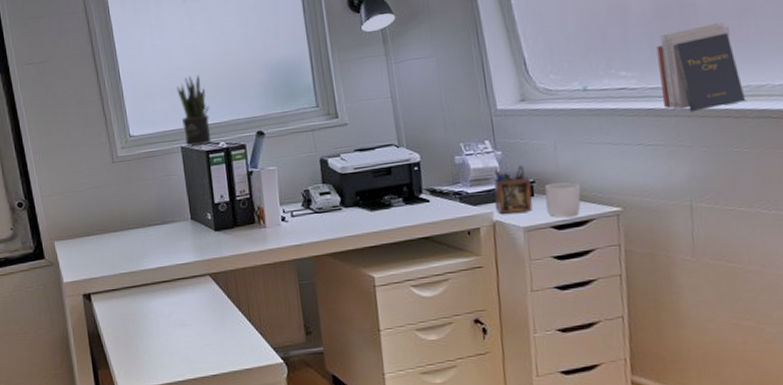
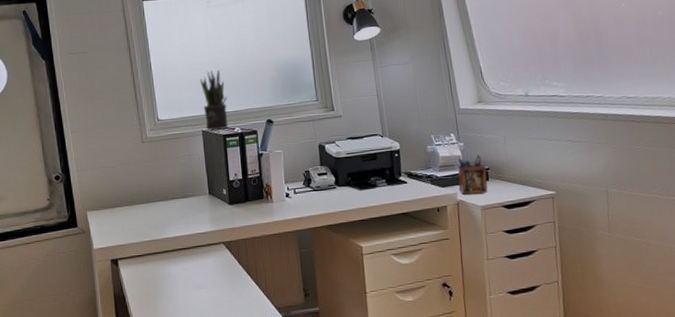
mug: present [544,182,581,219] -> none [496,169,525,200]
books: present [656,22,747,113] -> none [579,47,645,117]

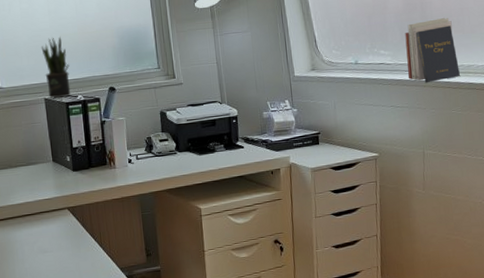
desk organizer: present [457,155,488,195] -> none [290,120,318,158]
books: none [579,47,645,117] -> present [405,17,461,84]

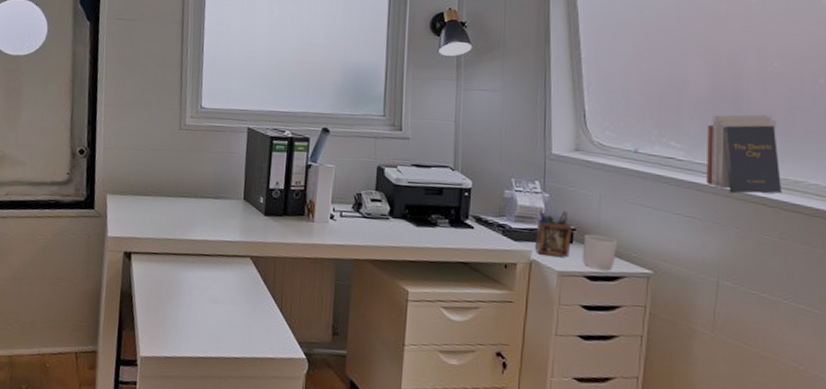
potted plant: present [41,36,71,99] -> none [252,62,282,131]
desk organizer: none [290,120,318,158] -> present [535,210,572,259]
mug: none [326,133,352,162] -> present [583,234,618,272]

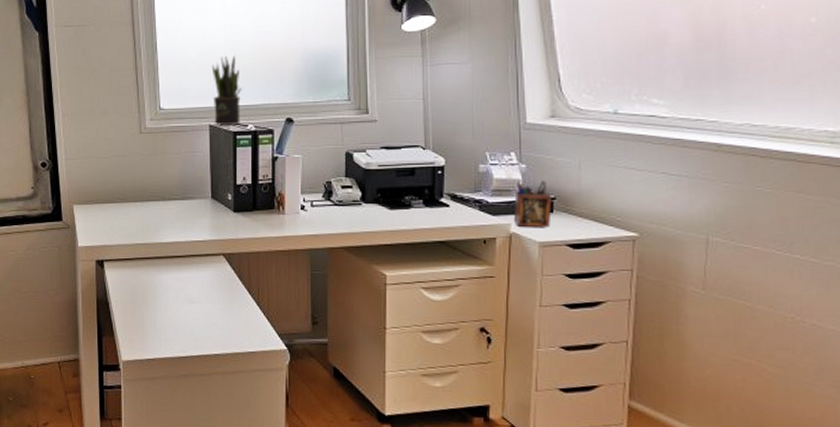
potted plant: none [252,62,282,131] -> present [211,55,242,126]
mug: present [583,234,618,272] -> none [564,201,601,238]
books: present [707,114,783,194] -> none [691,60,774,147]

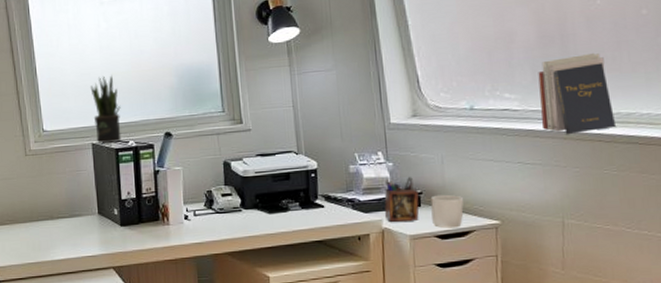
mug: none [564,201,601,238] -> present [430,194,464,229]
books: none [691,60,774,147] -> present [538,52,617,135]

